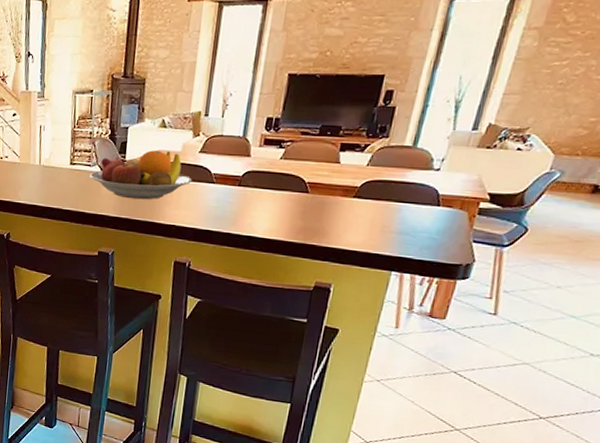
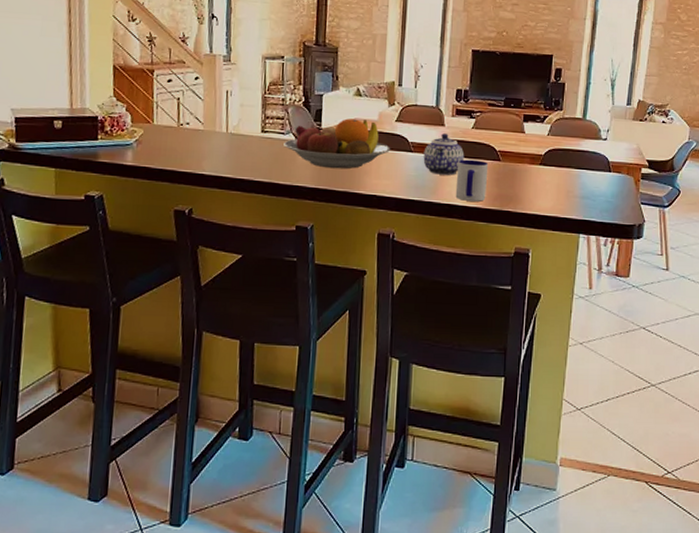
teapot: none [225,164,270,207] -> present [423,133,465,175]
mug: none [256,191,295,234] -> present [455,159,489,202]

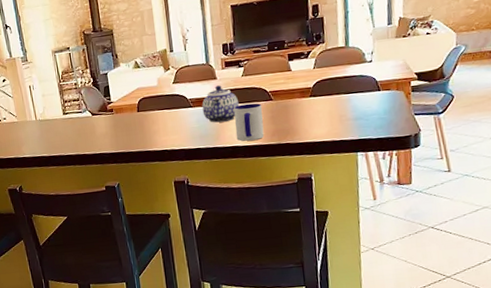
fruit bowl: present [284,118,391,169] -> none [83,87,173,135]

